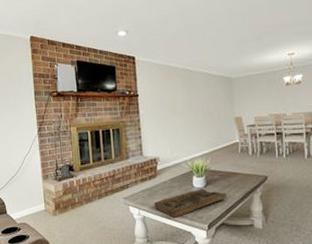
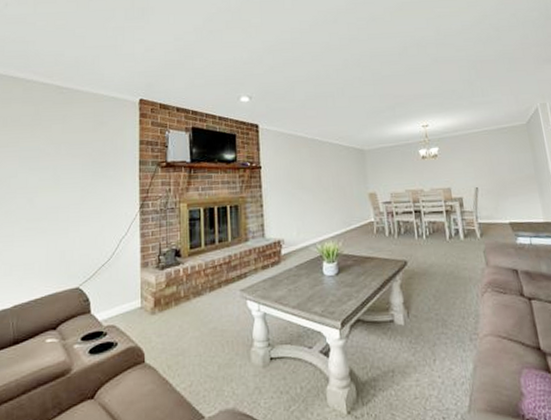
decorative tray: present [154,188,227,218] -> none [277,276,363,314]

